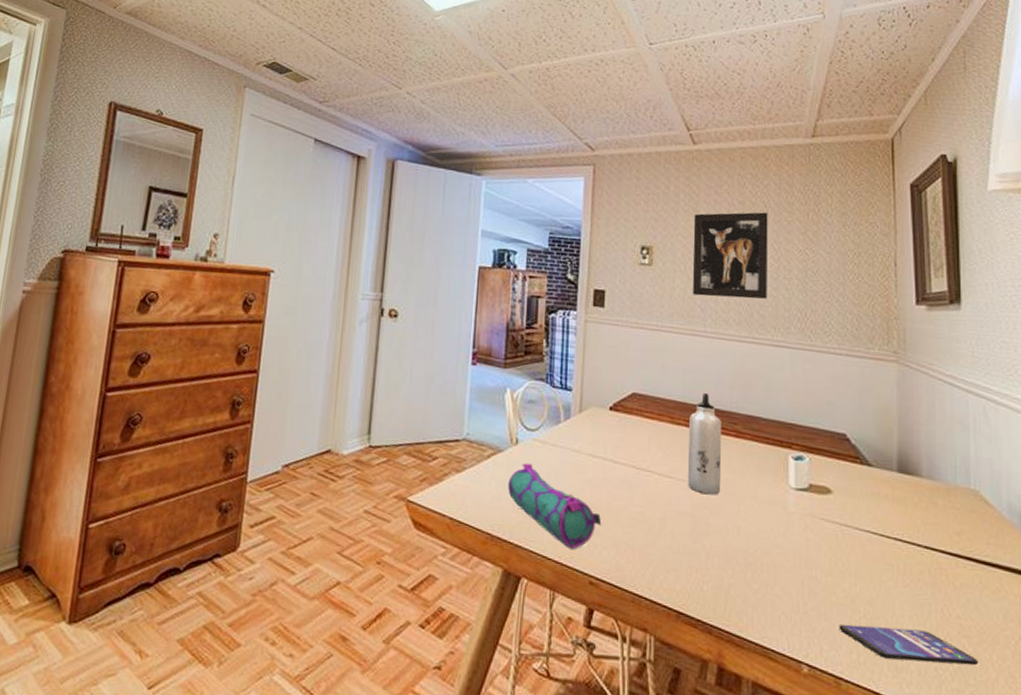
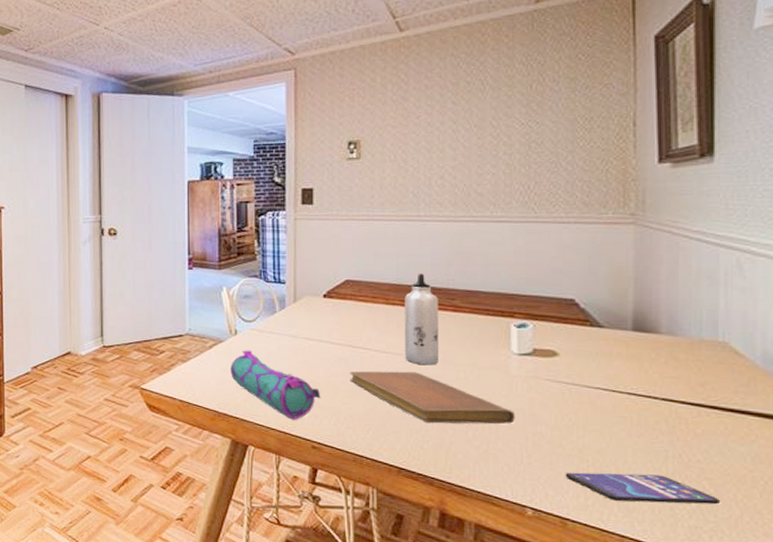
notebook: none [632,496,792,566] -> present [350,371,515,425]
wall art: present [692,212,768,299] -> none [403,90,485,182]

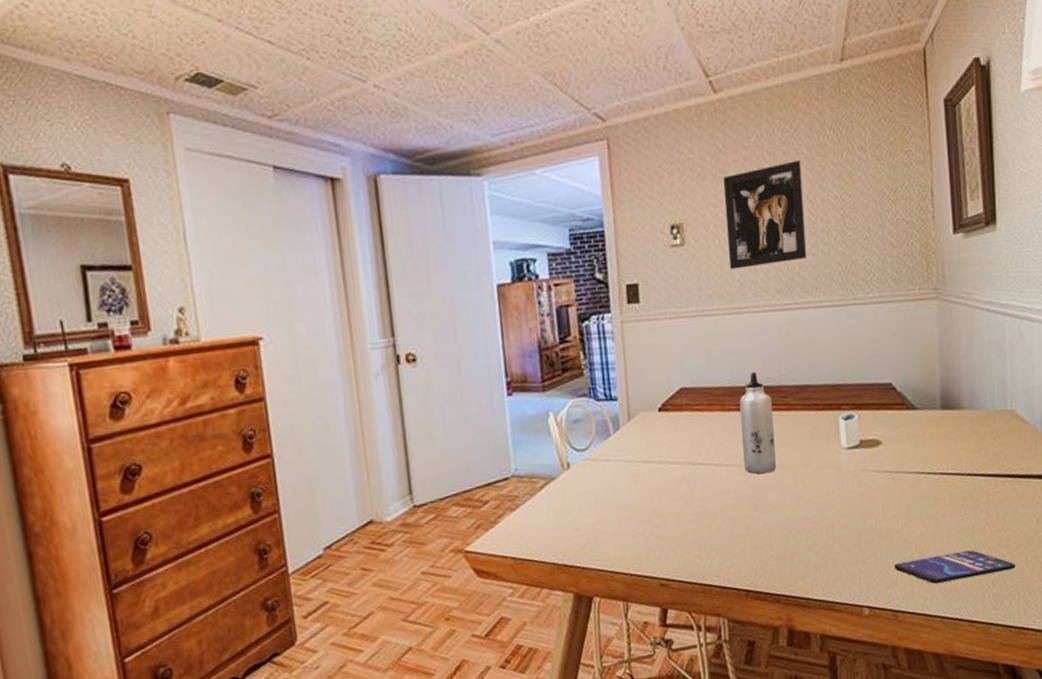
pencil case: present [230,350,321,420] -> none [566,484,665,558]
notebook: present [350,371,515,425] -> none [691,482,848,537]
wall art: none [403,90,485,182] -> present [723,160,806,270]

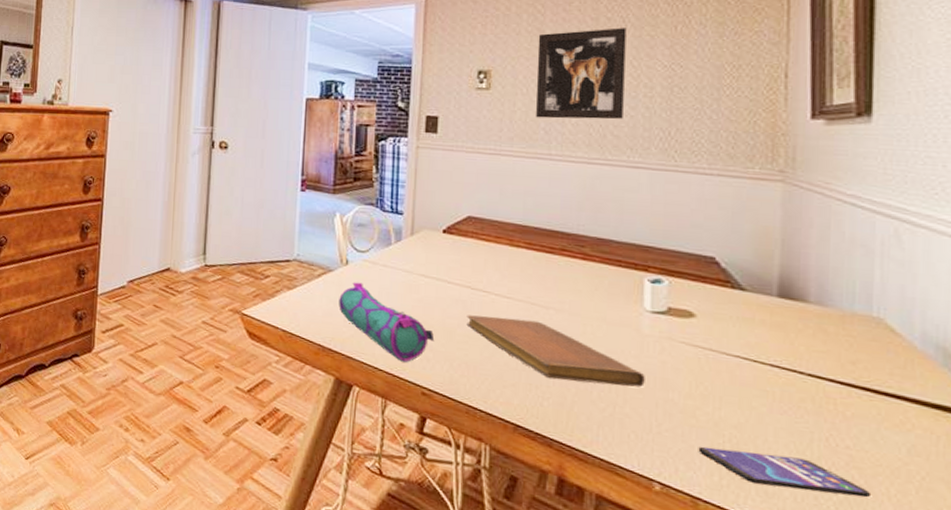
pencil case: none [566,484,665,558] -> present [339,282,435,363]
notebook: none [691,482,848,537] -> present [466,315,645,388]
water bottle: present [739,371,777,474] -> none [528,215,567,316]

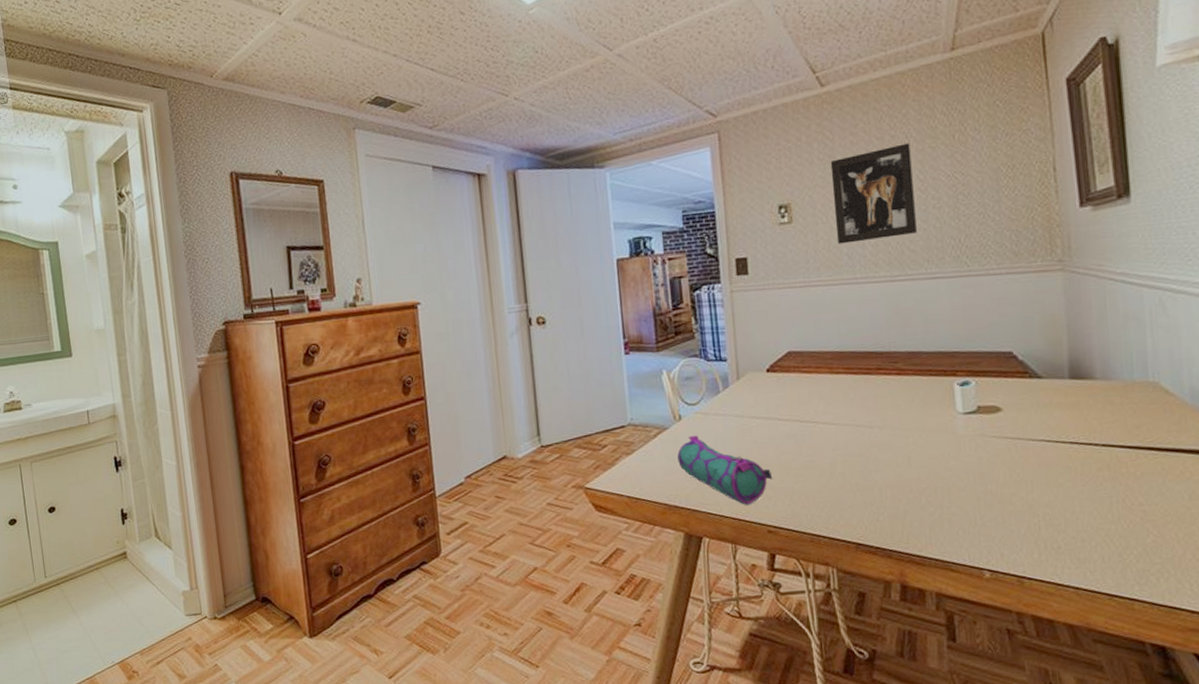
notebook: present [466,315,645,388] -> none [799,441,966,494]
smartphone: present [698,446,872,498] -> none [1018,522,1165,553]

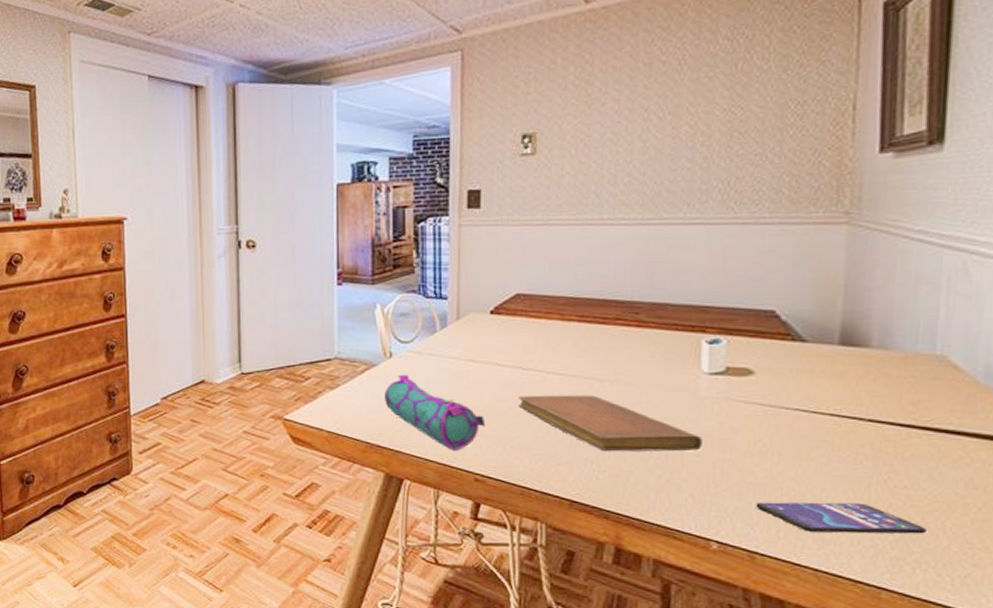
notebook: none [799,441,966,494] -> present [518,395,703,452]
wall art: present [830,143,917,244] -> none [585,71,683,181]
smartphone: none [1018,522,1165,553] -> present [756,502,928,534]

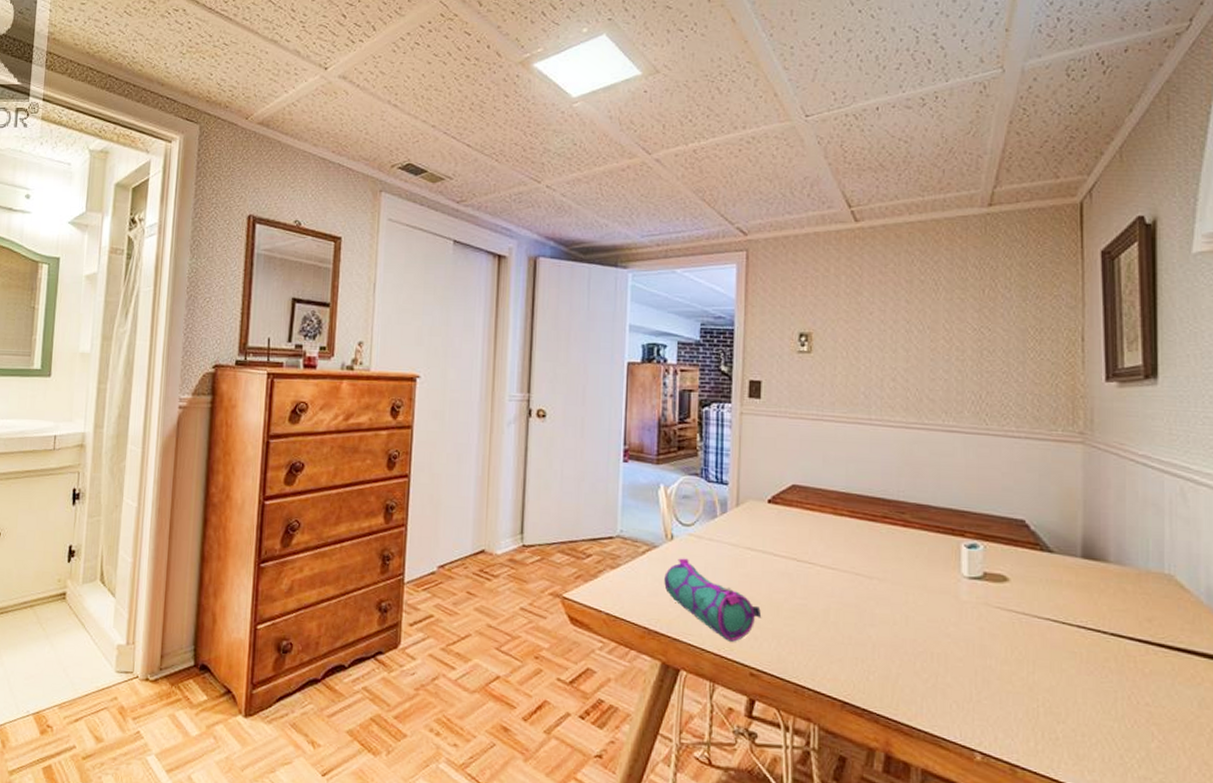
notebook: present [518,395,703,452] -> none [793,588,964,656]
smartphone: present [756,502,928,534] -> none [1015,712,1170,753]

